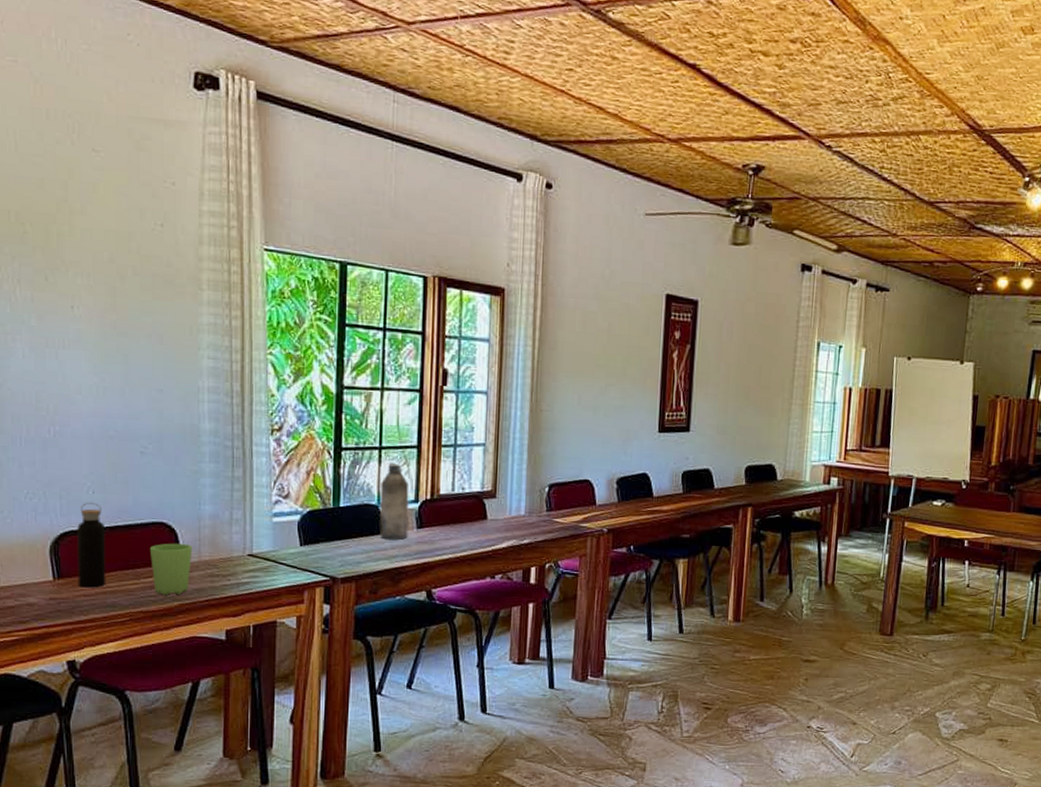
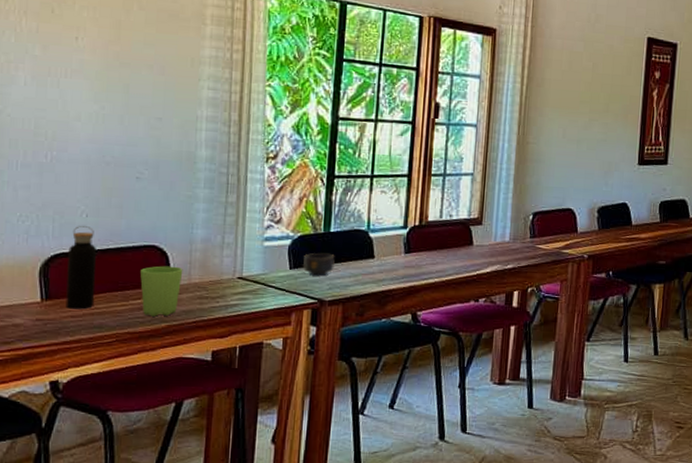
mug: none [313,528,346,553] -> present [302,253,335,276]
water bottle: present [380,463,409,541] -> none [368,191,399,265]

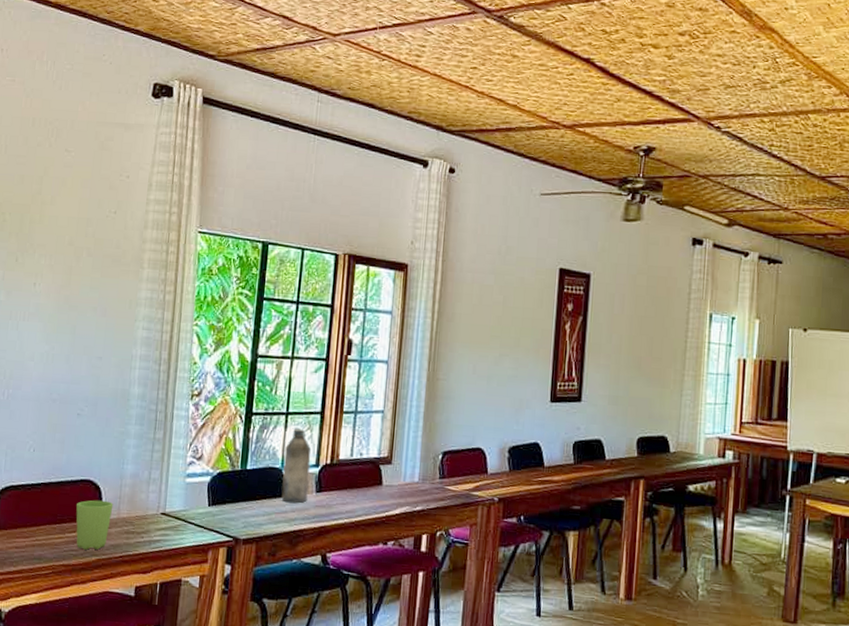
water bottle: present [65,225,97,309] -> none [11,459,41,541]
mug: present [302,253,335,276] -> none [220,490,250,514]
water bottle: none [368,191,399,265] -> present [281,428,312,504]

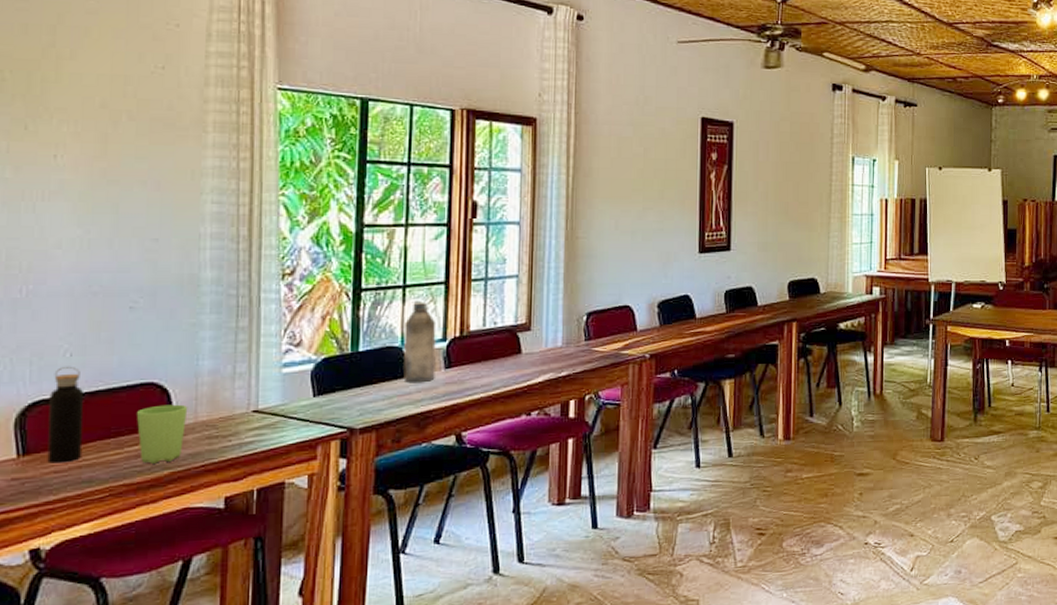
water bottle: none [11,459,41,541] -> present [47,366,85,463]

